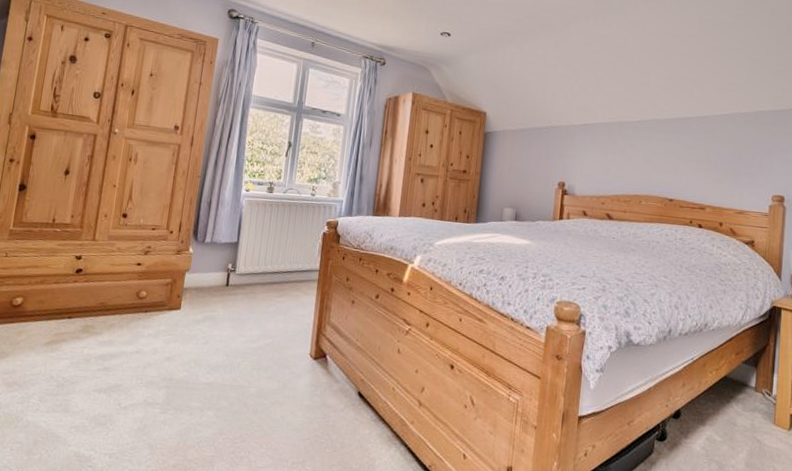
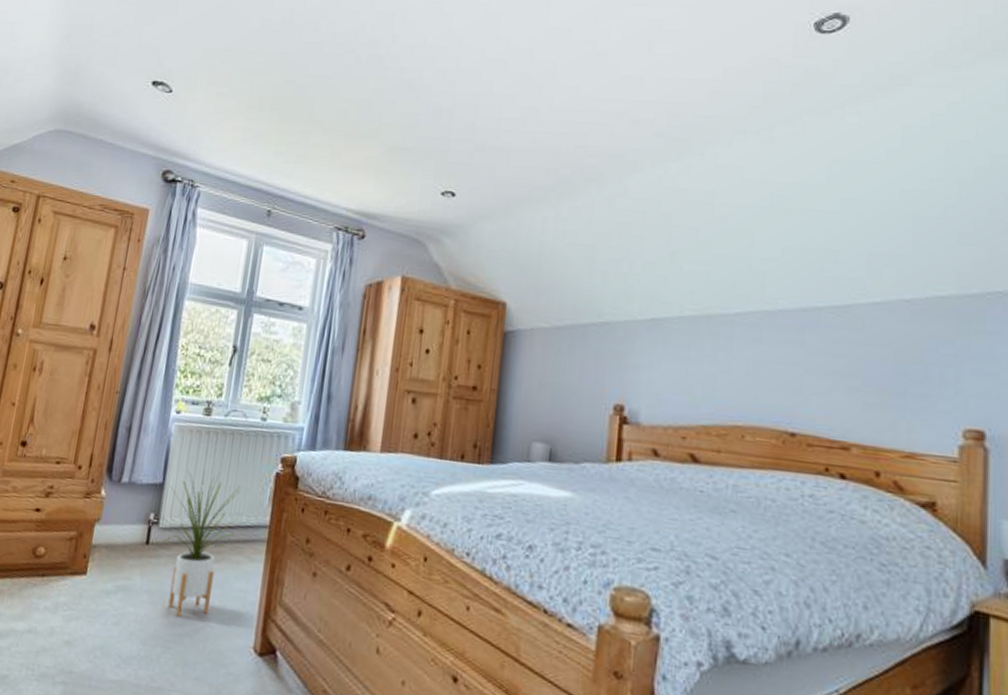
house plant: none [239,232,297,336] -> present [163,471,240,617]

